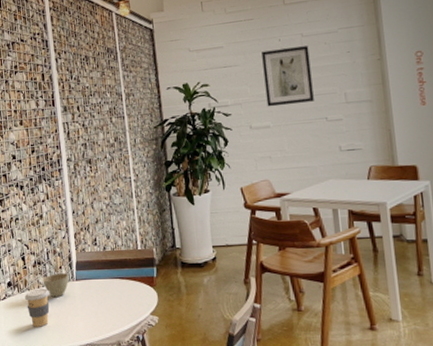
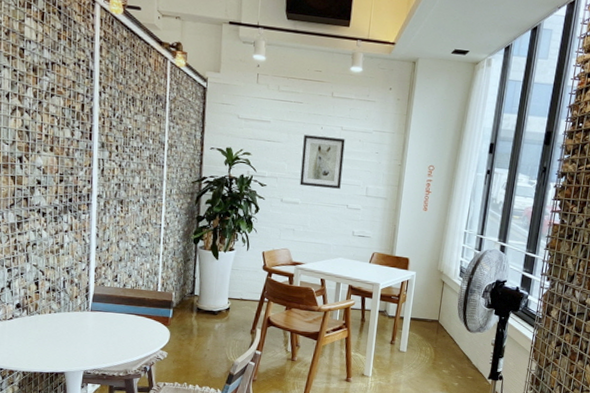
coffee cup: present [25,288,50,327] -> none [34,313,61,349]
cup: present [43,273,69,298] -> none [55,302,84,324]

